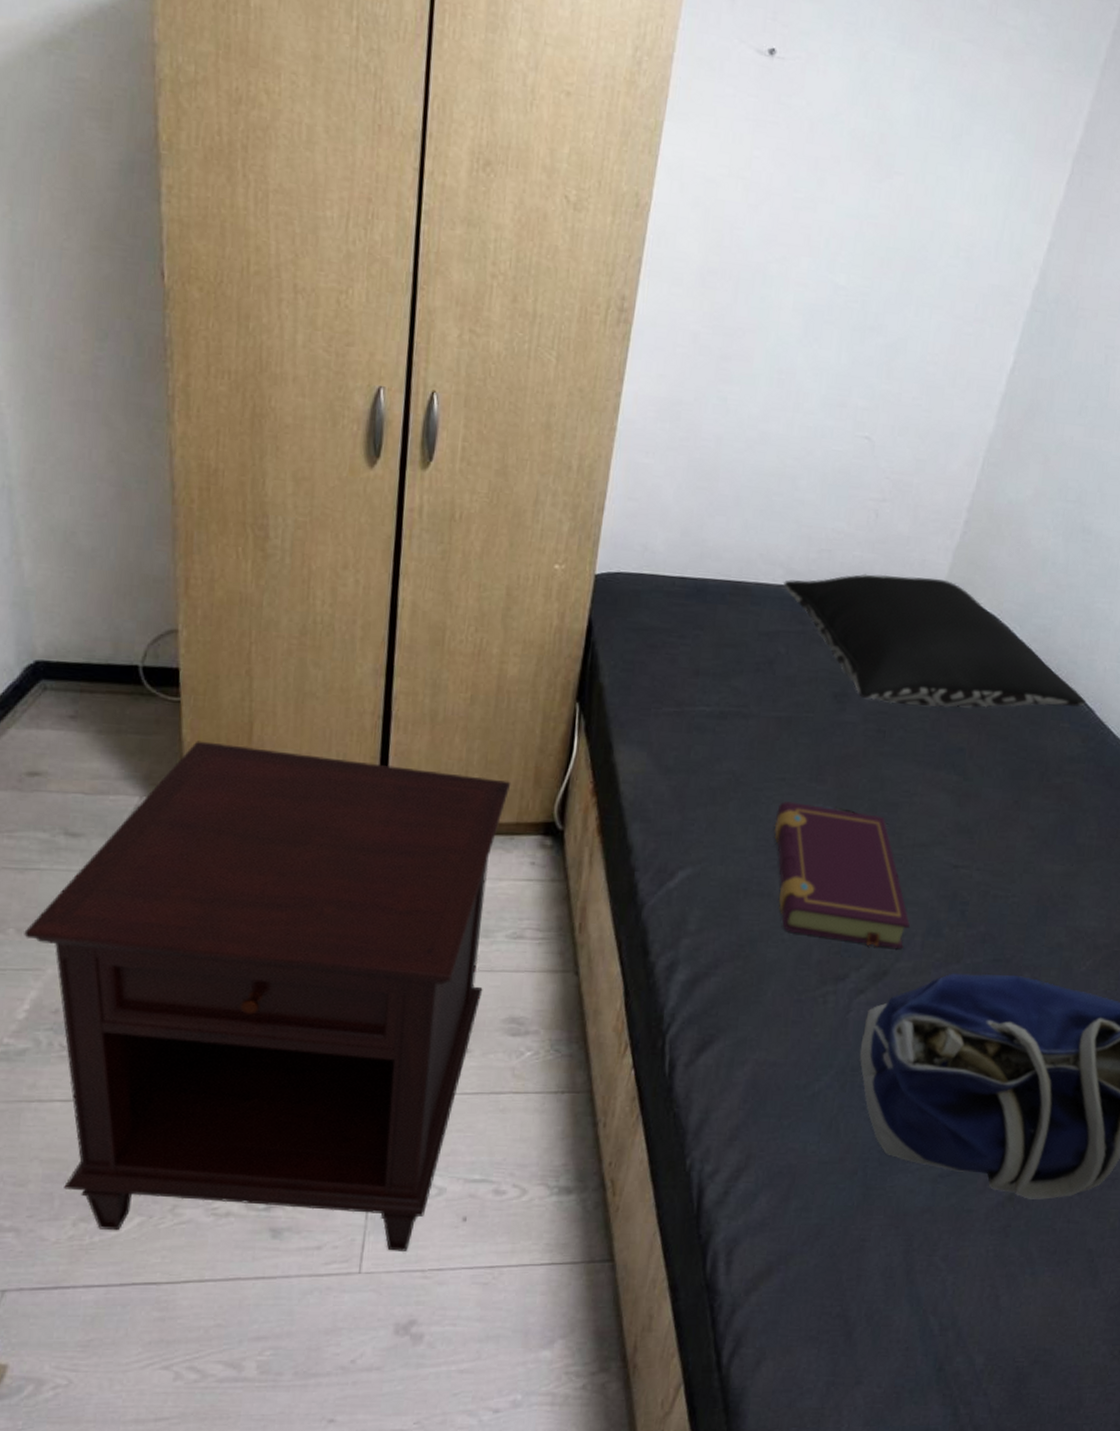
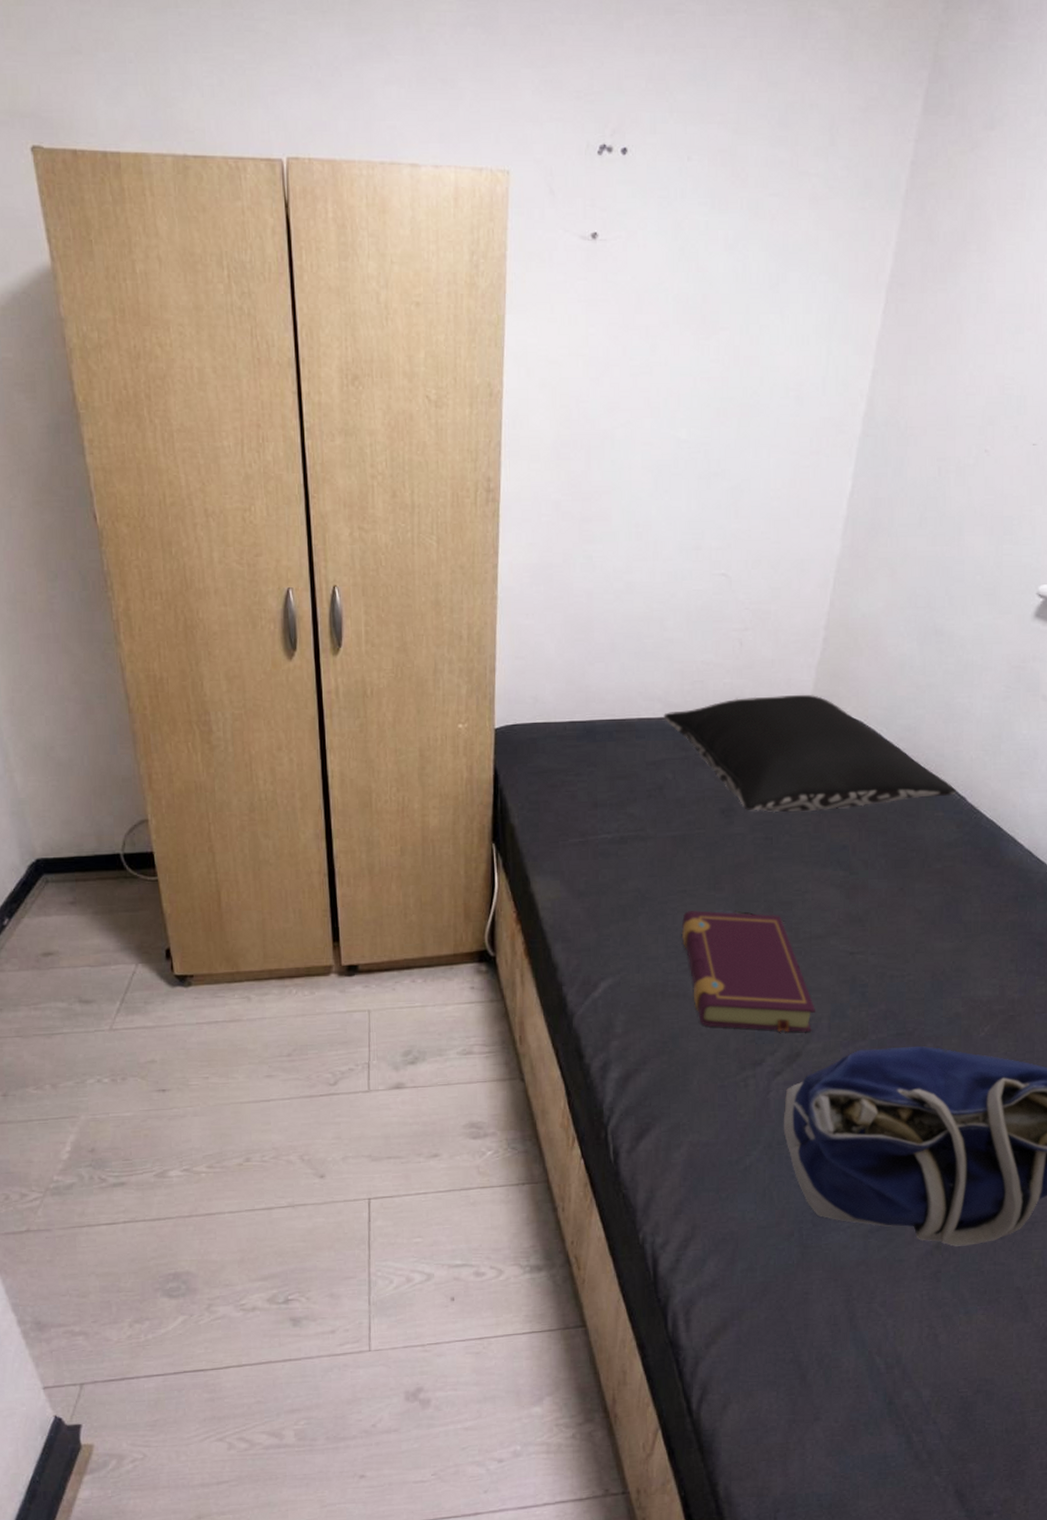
nightstand: present [24,741,511,1251] -> none [58,911,445,1331]

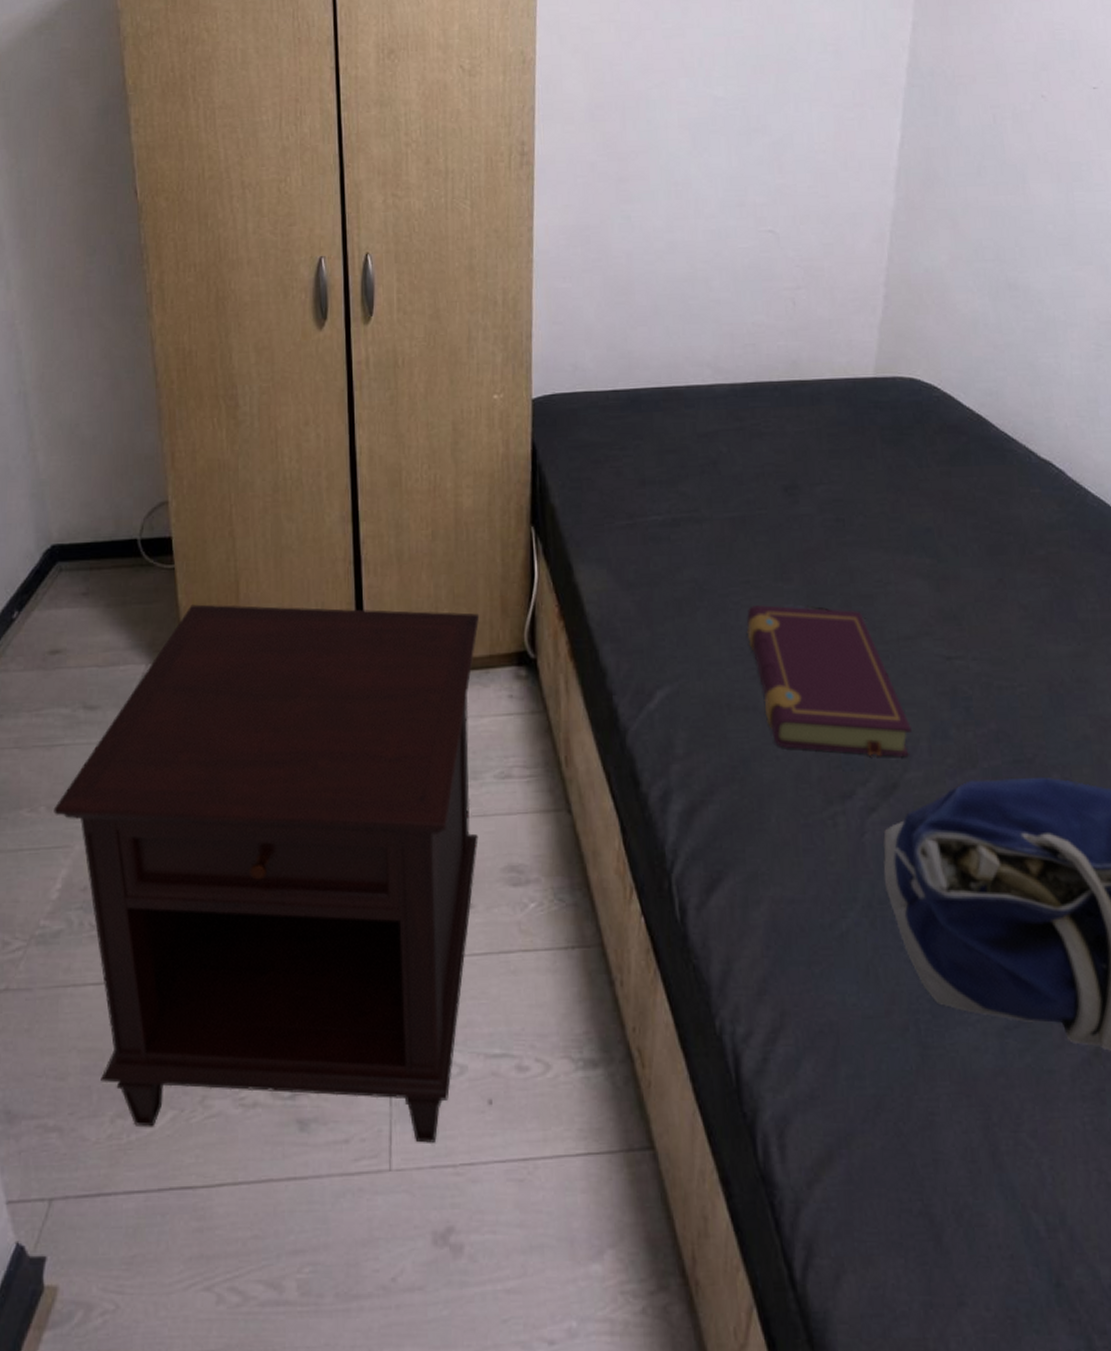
nightstand: none [58,911,445,1331] -> present [53,604,480,1143]
pillow: present [663,694,956,813] -> none [714,356,1053,490]

